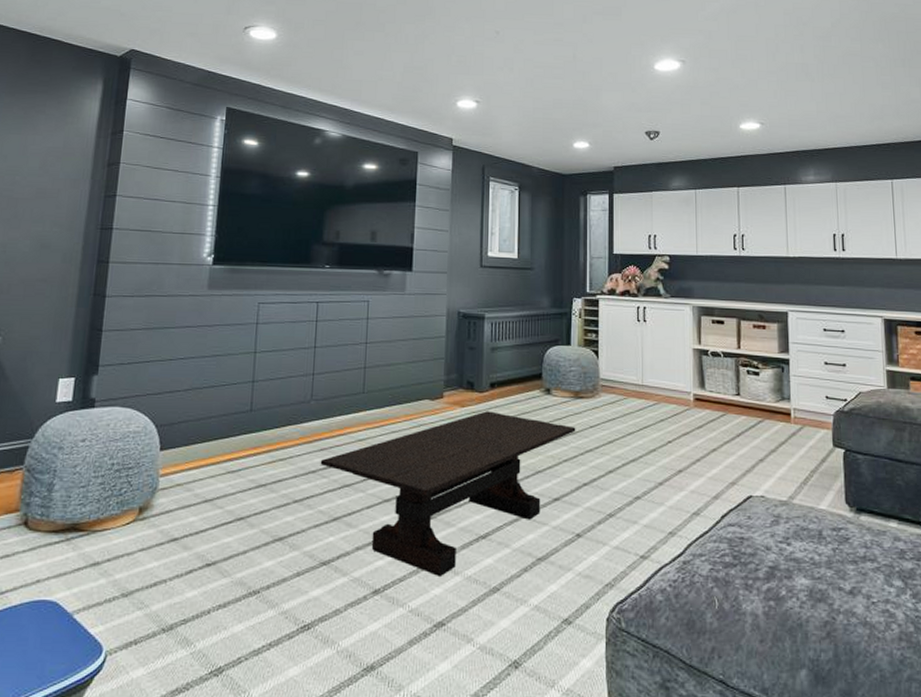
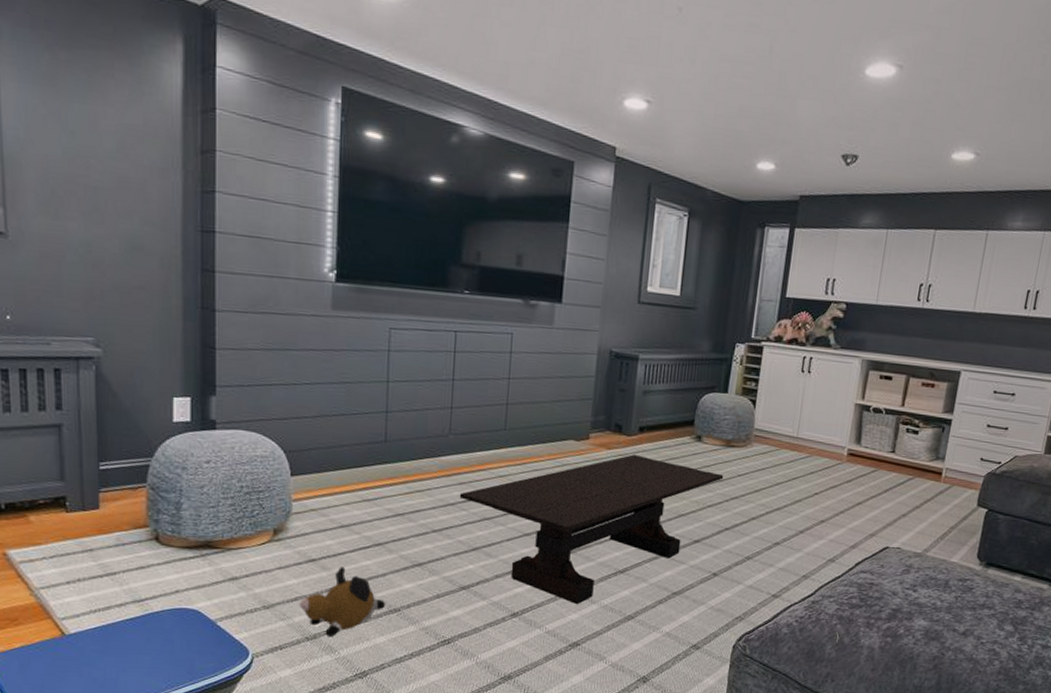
plush toy: none [158,545,246,626] -> present [300,567,386,636]

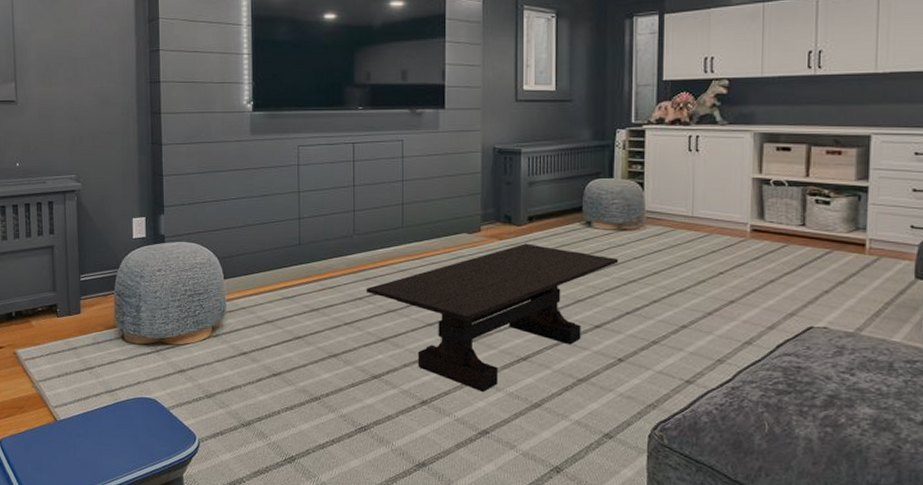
plush toy: present [300,567,386,636] -> none [235,359,308,423]

